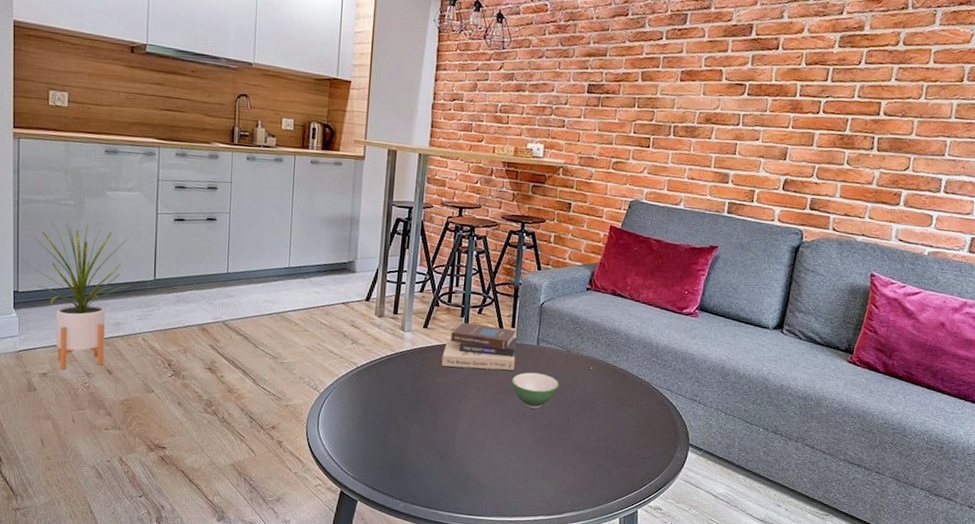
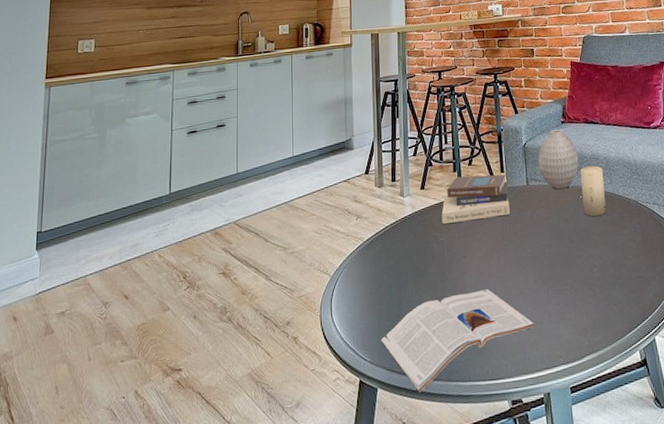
house plant: present [20,219,130,370] -> none [45,147,147,305]
magazine: none [365,434,521,512] -> present [380,288,534,393]
bowl: present [511,372,560,409] -> none [509,212,555,250]
vase: none [553,294,598,358] -> present [538,129,579,191]
candle: none [591,339,621,390] -> present [580,166,606,217]

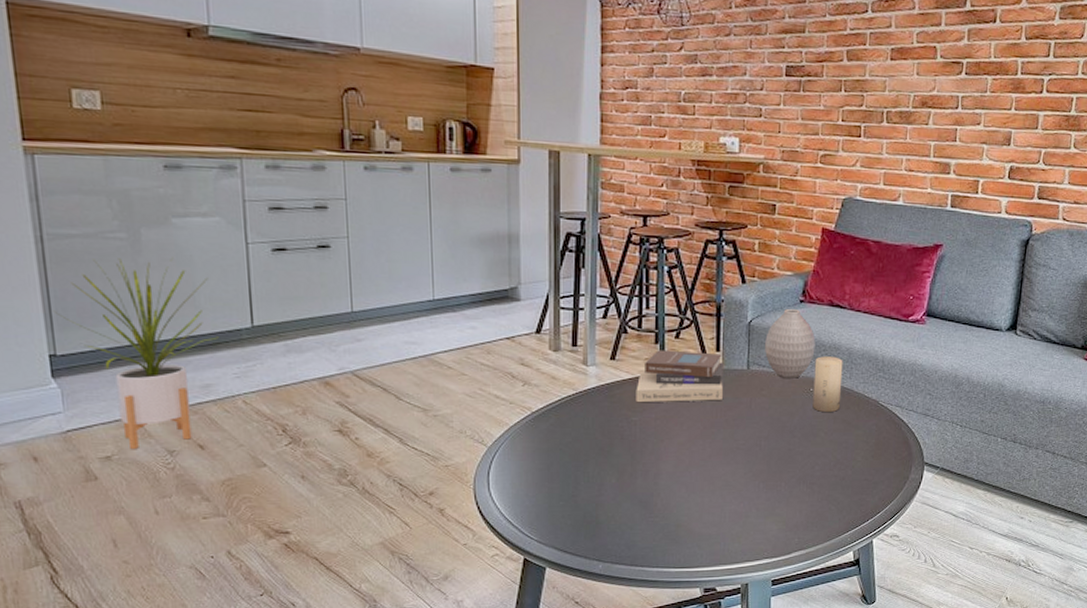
house plant: none [45,147,147,305] -> present [53,257,219,450]
magazine: present [380,288,534,393] -> none [551,476,739,574]

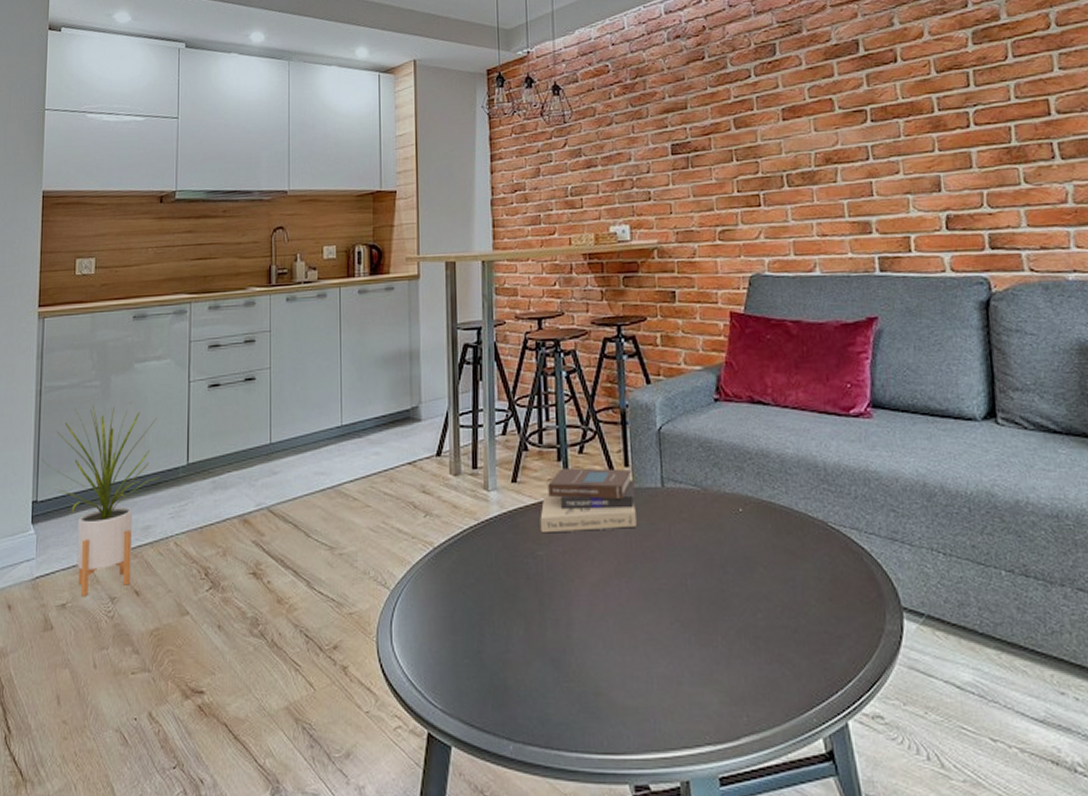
vase: present [765,308,816,380] -> none [679,409,739,498]
candle: present [812,356,843,413] -> none [740,466,779,540]

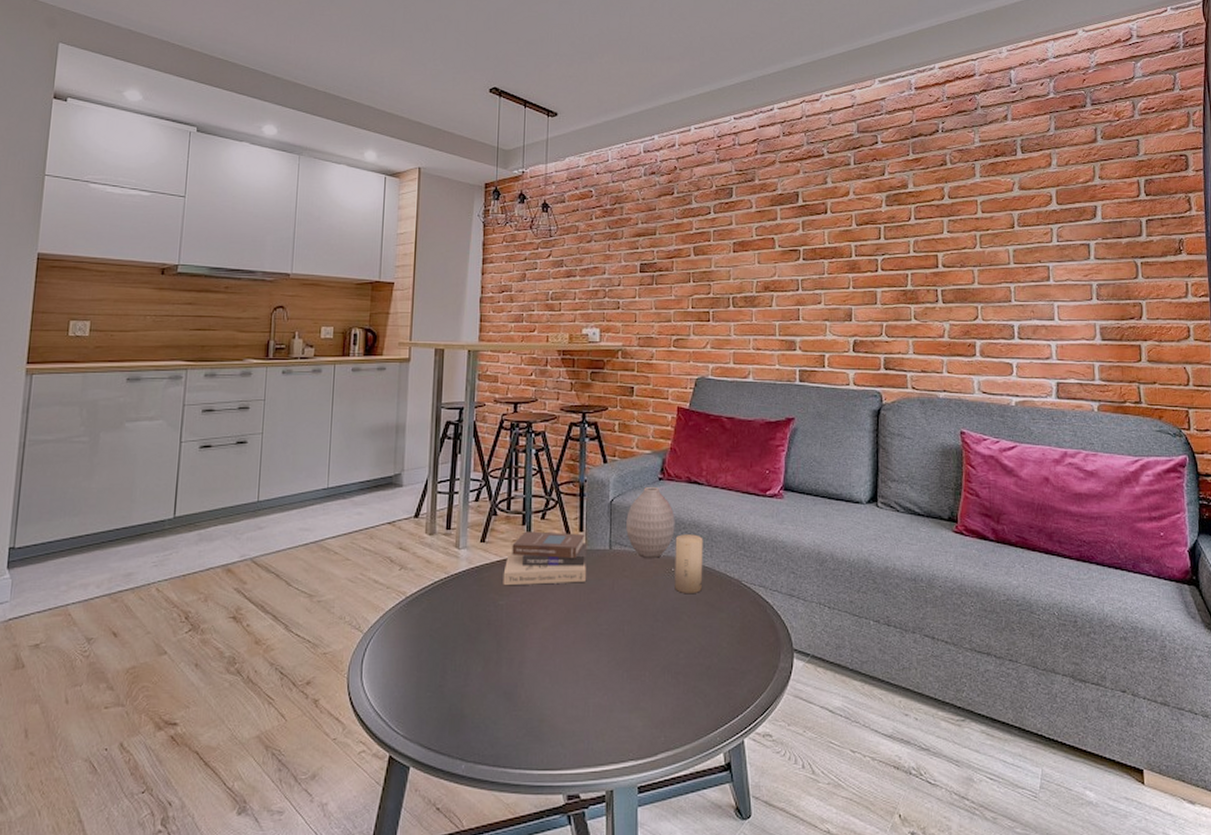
house plant: present [40,400,160,597] -> none [20,456,146,638]
vase: none [679,409,739,498] -> present [626,486,675,559]
candle: none [740,466,779,540] -> present [675,534,703,594]

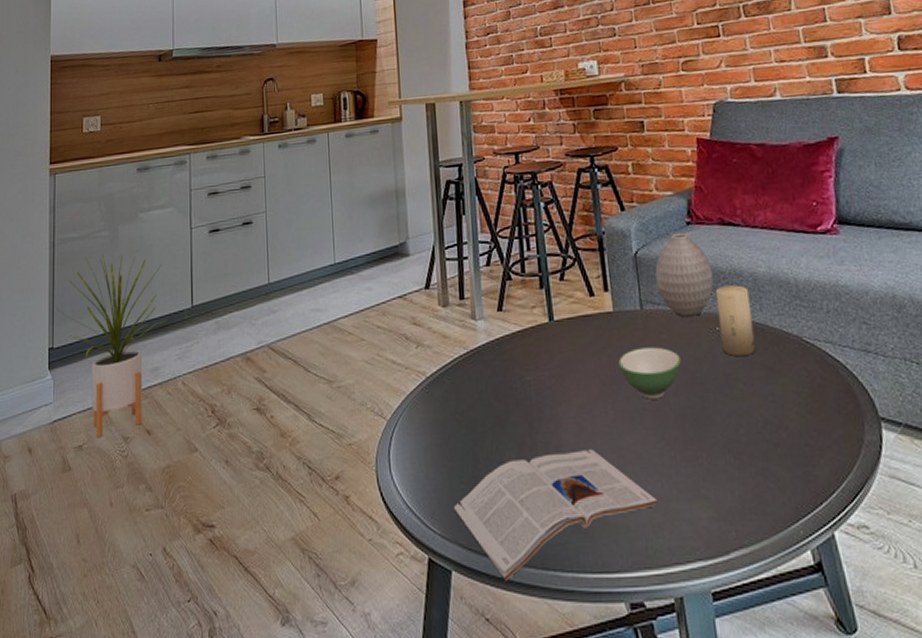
house plant: none [20,456,146,638] -> present [55,248,167,438]
magazine: none [418,665,603,776] -> present [453,448,658,581]
books: present [503,531,588,586] -> none [526,293,619,359]
bowl: none [584,582,639,626] -> present [618,347,682,400]

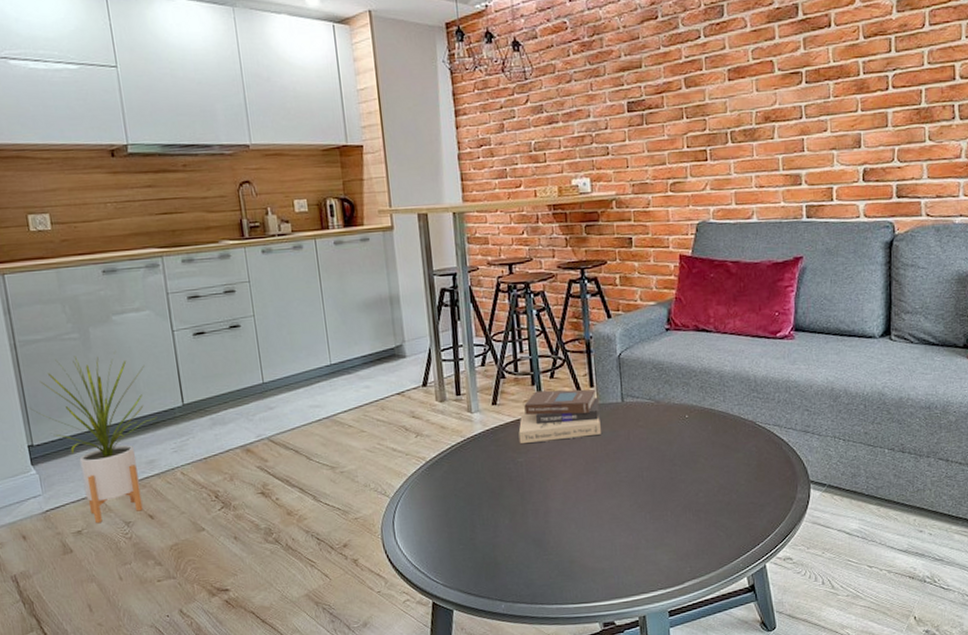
magazine: present [453,448,658,581] -> none [453,512,629,614]
books: none [526,293,619,359] -> present [518,389,601,445]
bowl: present [618,347,682,400] -> none [600,432,655,474]
vase: present [655,232,714,318] -> none [636,337,686,409]
candle: present [715,285,755,357] -> none [687,381,717,439]

